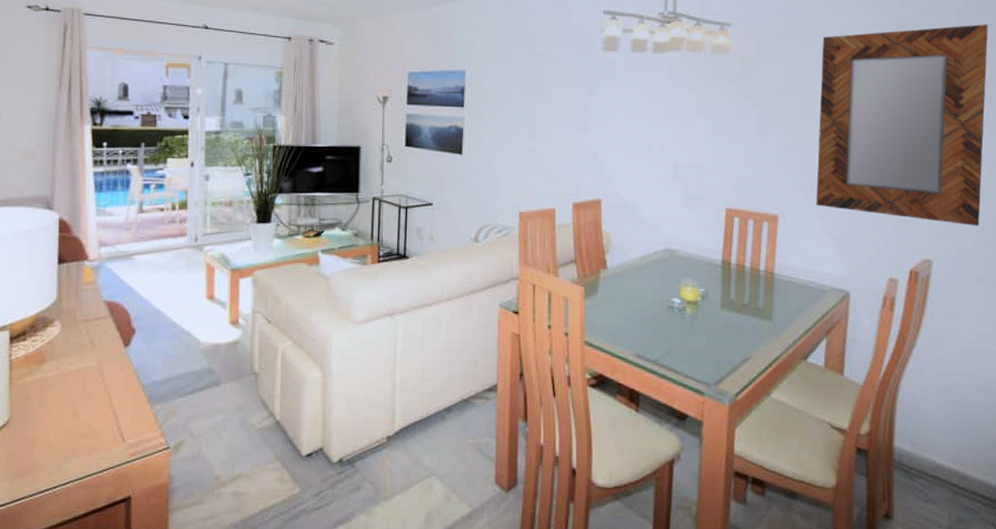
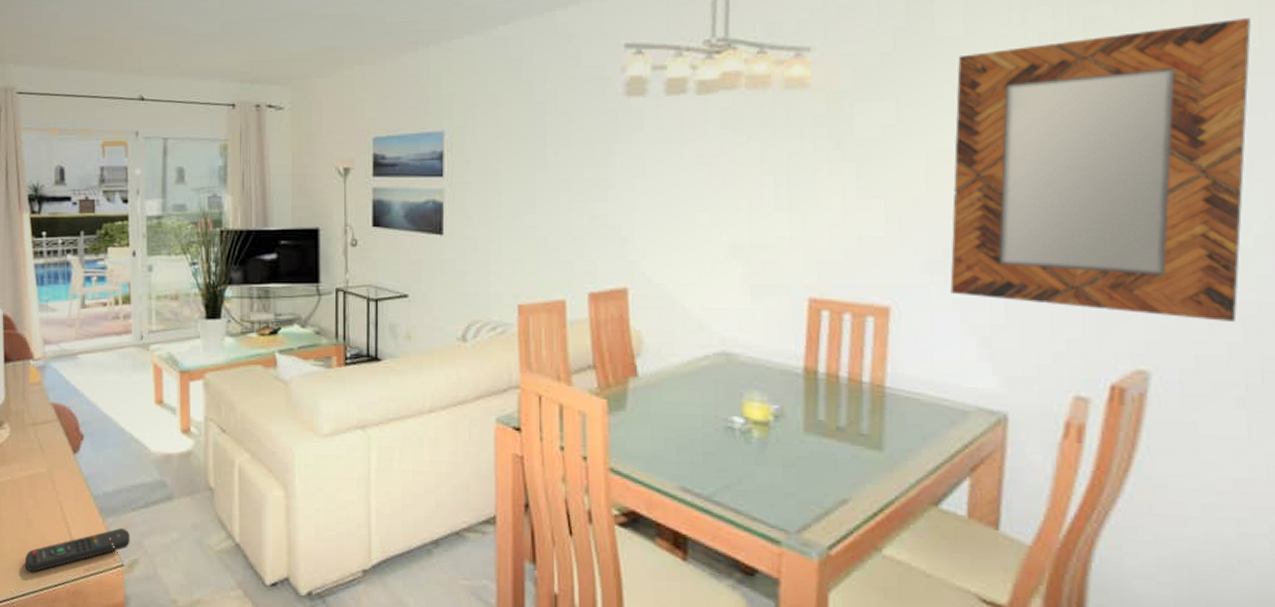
remote control: none [69,414,177,461] -> present [24,528,130,573]

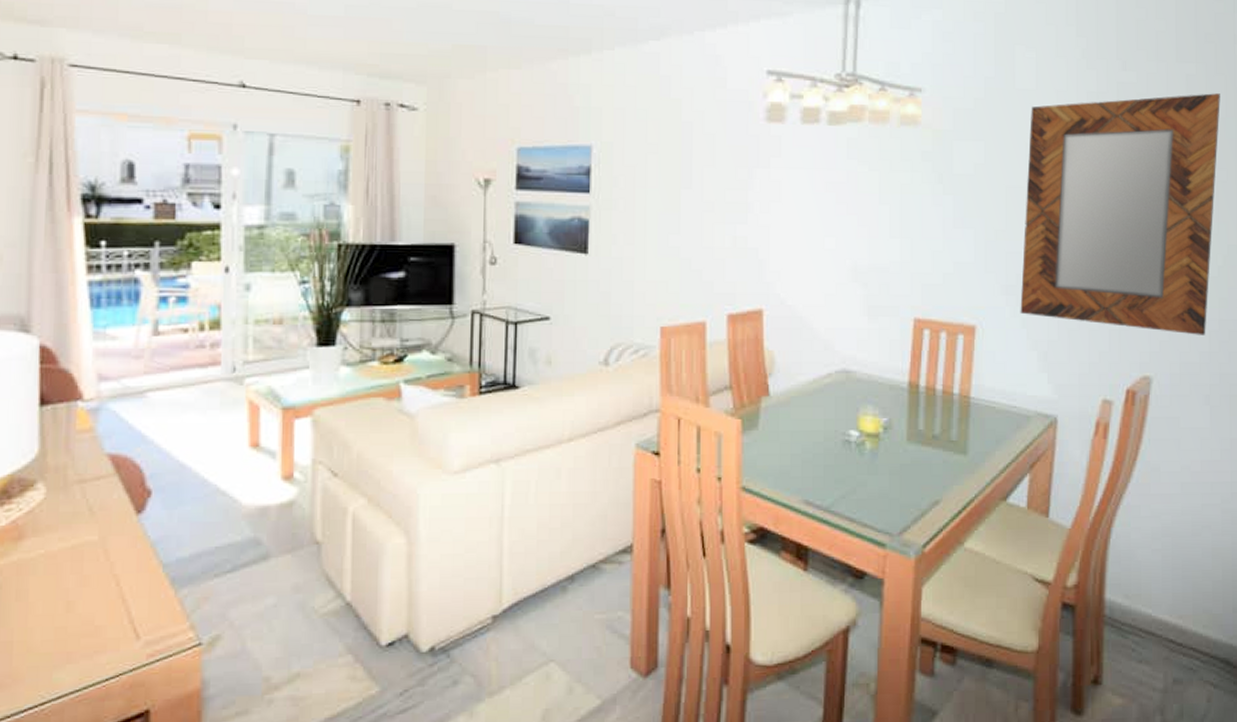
remote control: present [24,528,130,573] -> none [62,600,211,668]

